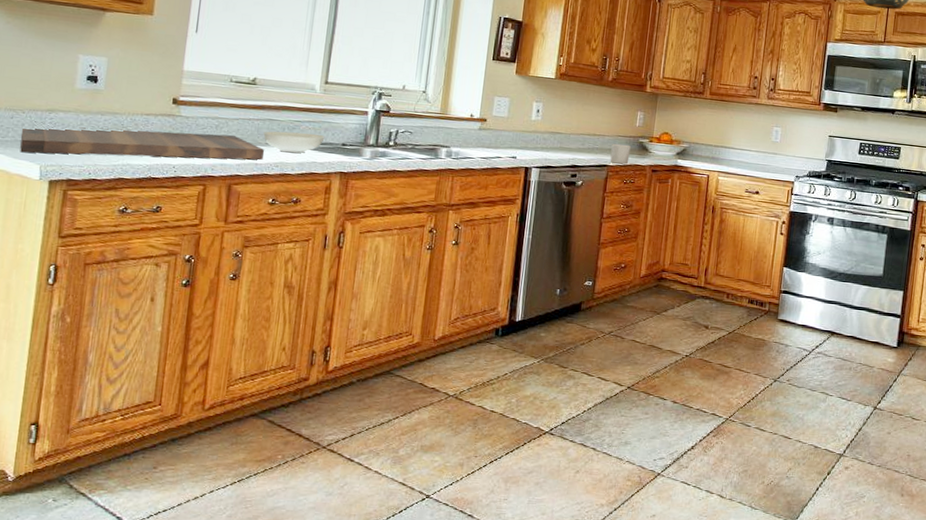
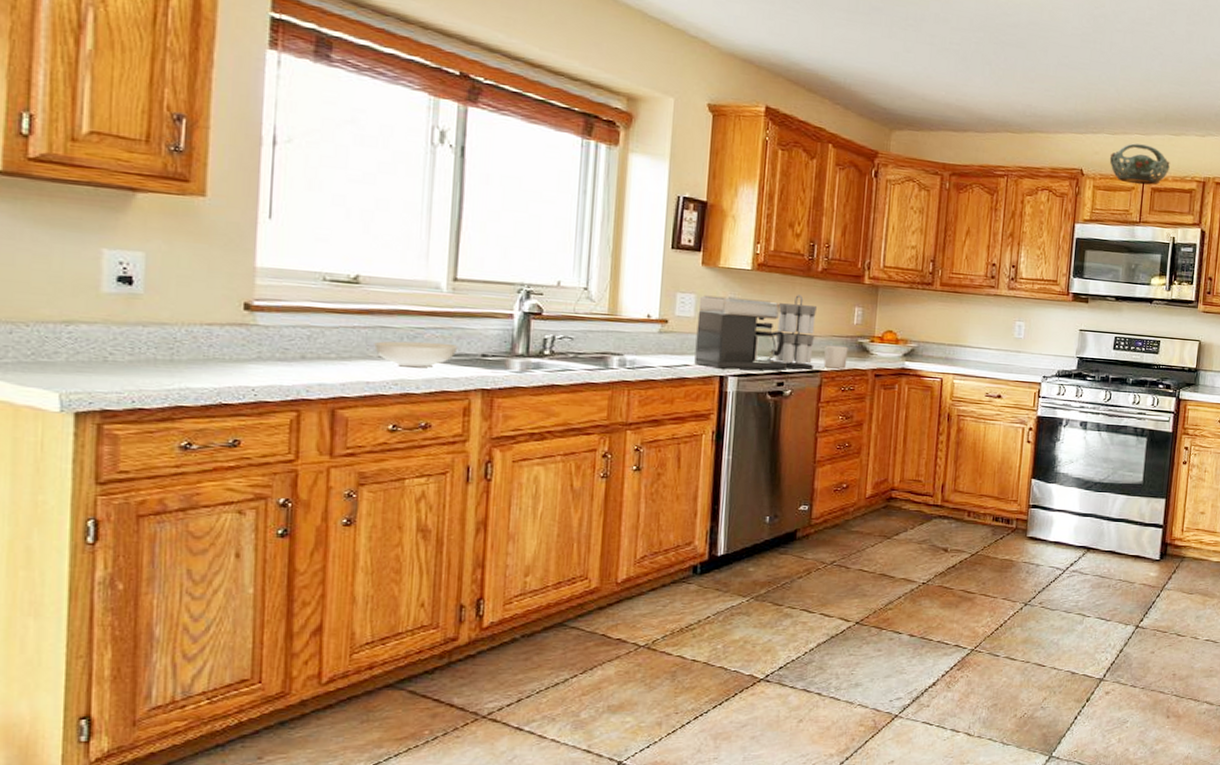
cutting board: present [20,126,265,160] -> none [26,343,378,378]
coffee maker: none [505,99,580,165] -> present [694,295,787,371]
spice rack: none [570,100,607,164] -> present [775,295,818,370]

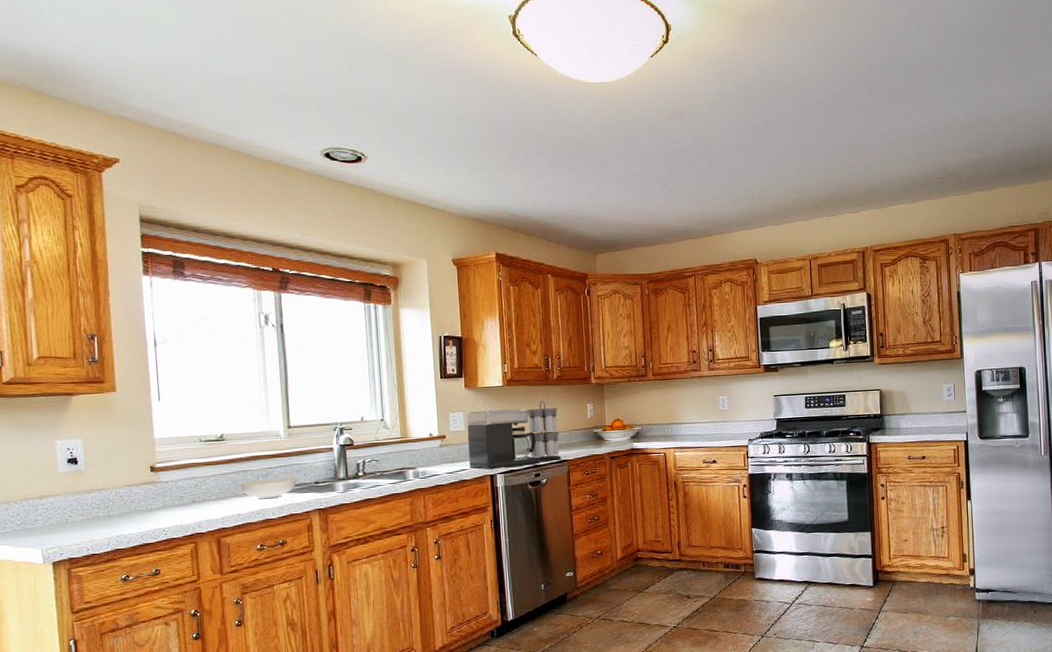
mug: present [823,345,848,369] -> none [568,437,587,457]
decorative basket: present [1109,143,1170,186] -> none [778,229,831,264]

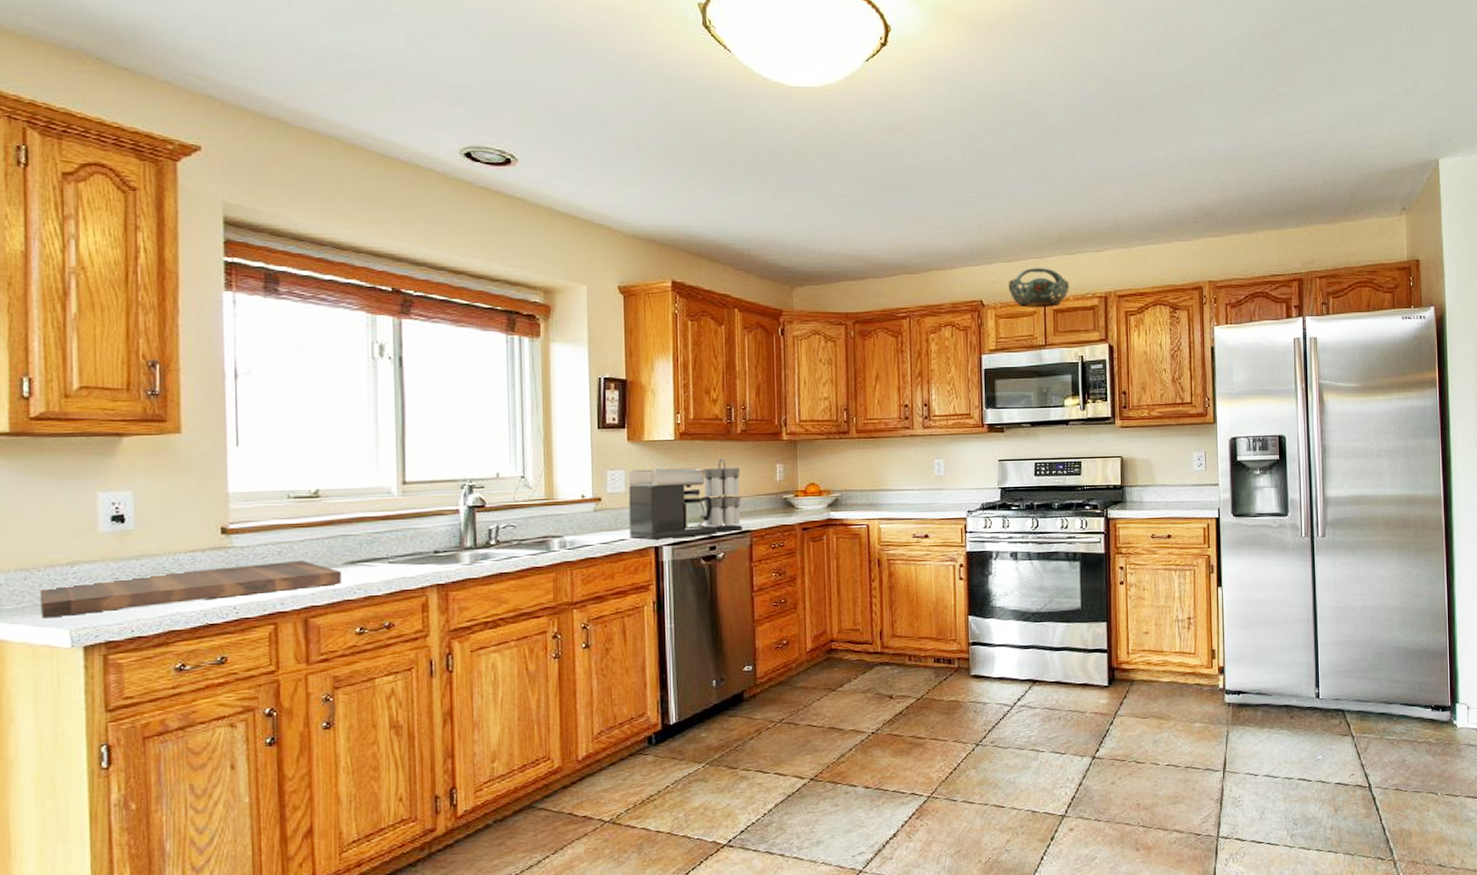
cutting board: none [17,492,245,541] -> present [39,561,343,619]
bowl: present [240,477,298,500] -> none [337,544,412,571]
decorative basket: none [778,229,831,264] -> present [1008,268,1069,308]

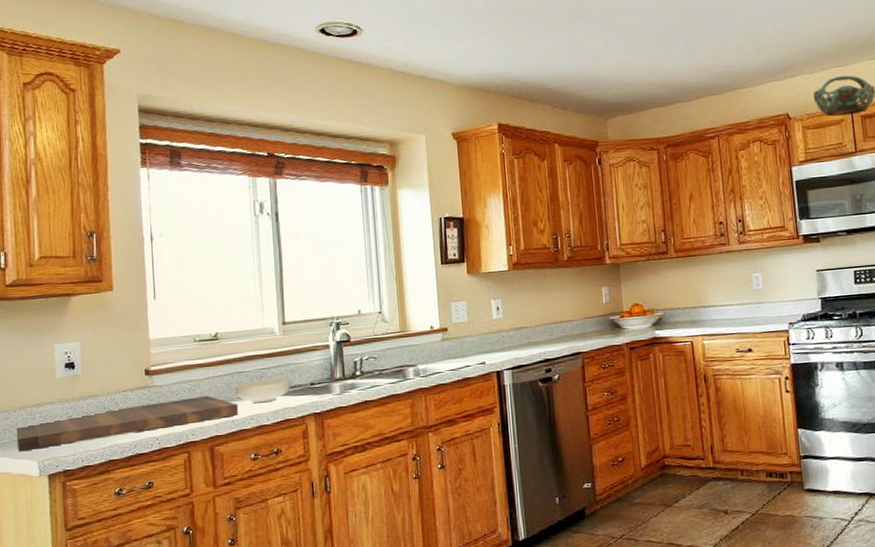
bowl: none [337,544,412,571] -> present [234,378,293,404]
coffee maker: present [628,468,717,541] -> none [469,295,551,366]
spice rack: present [703,459,742,533] -> none [535,285,574,356]

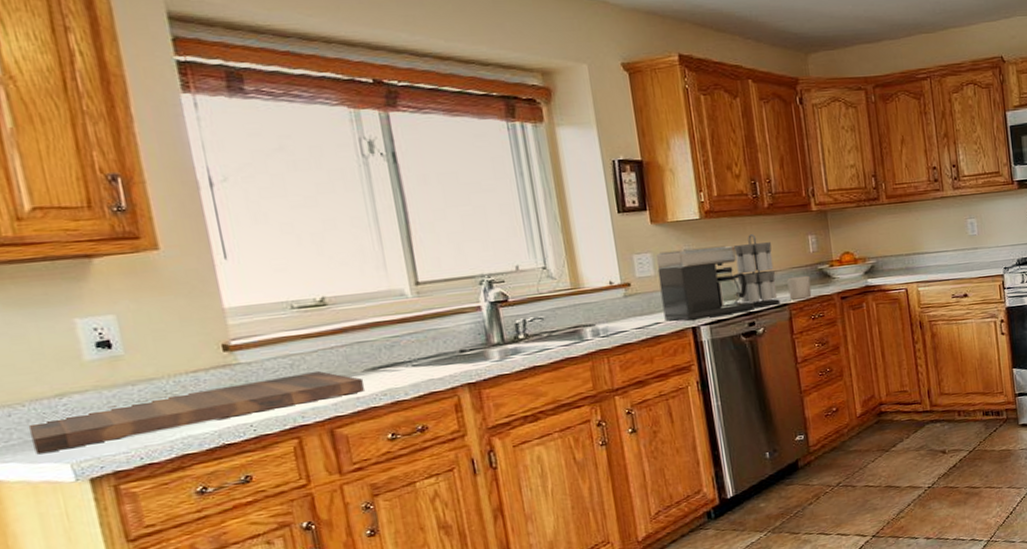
bowl: present [234,378,293,404] -> none [355,346,436,377]
coffee maker: none [469,295,551,366] -> present [655,245,754,322]
spice rack: none [535,285,574,356] -> present [733,234,780,308]
mug: none [581,325,603,349] -> present [787,275,812,300]

